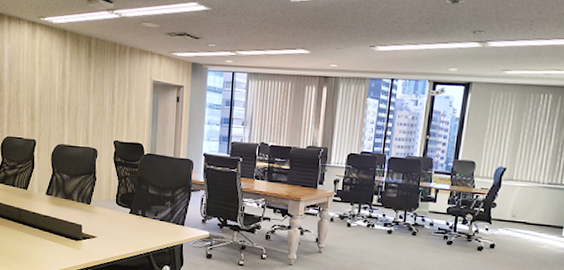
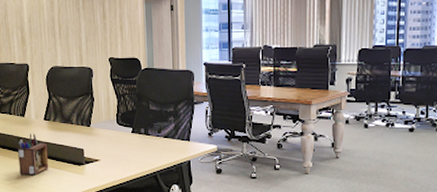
desk organizer: none [18,206,47,247] -> present [18,134,49,176]

